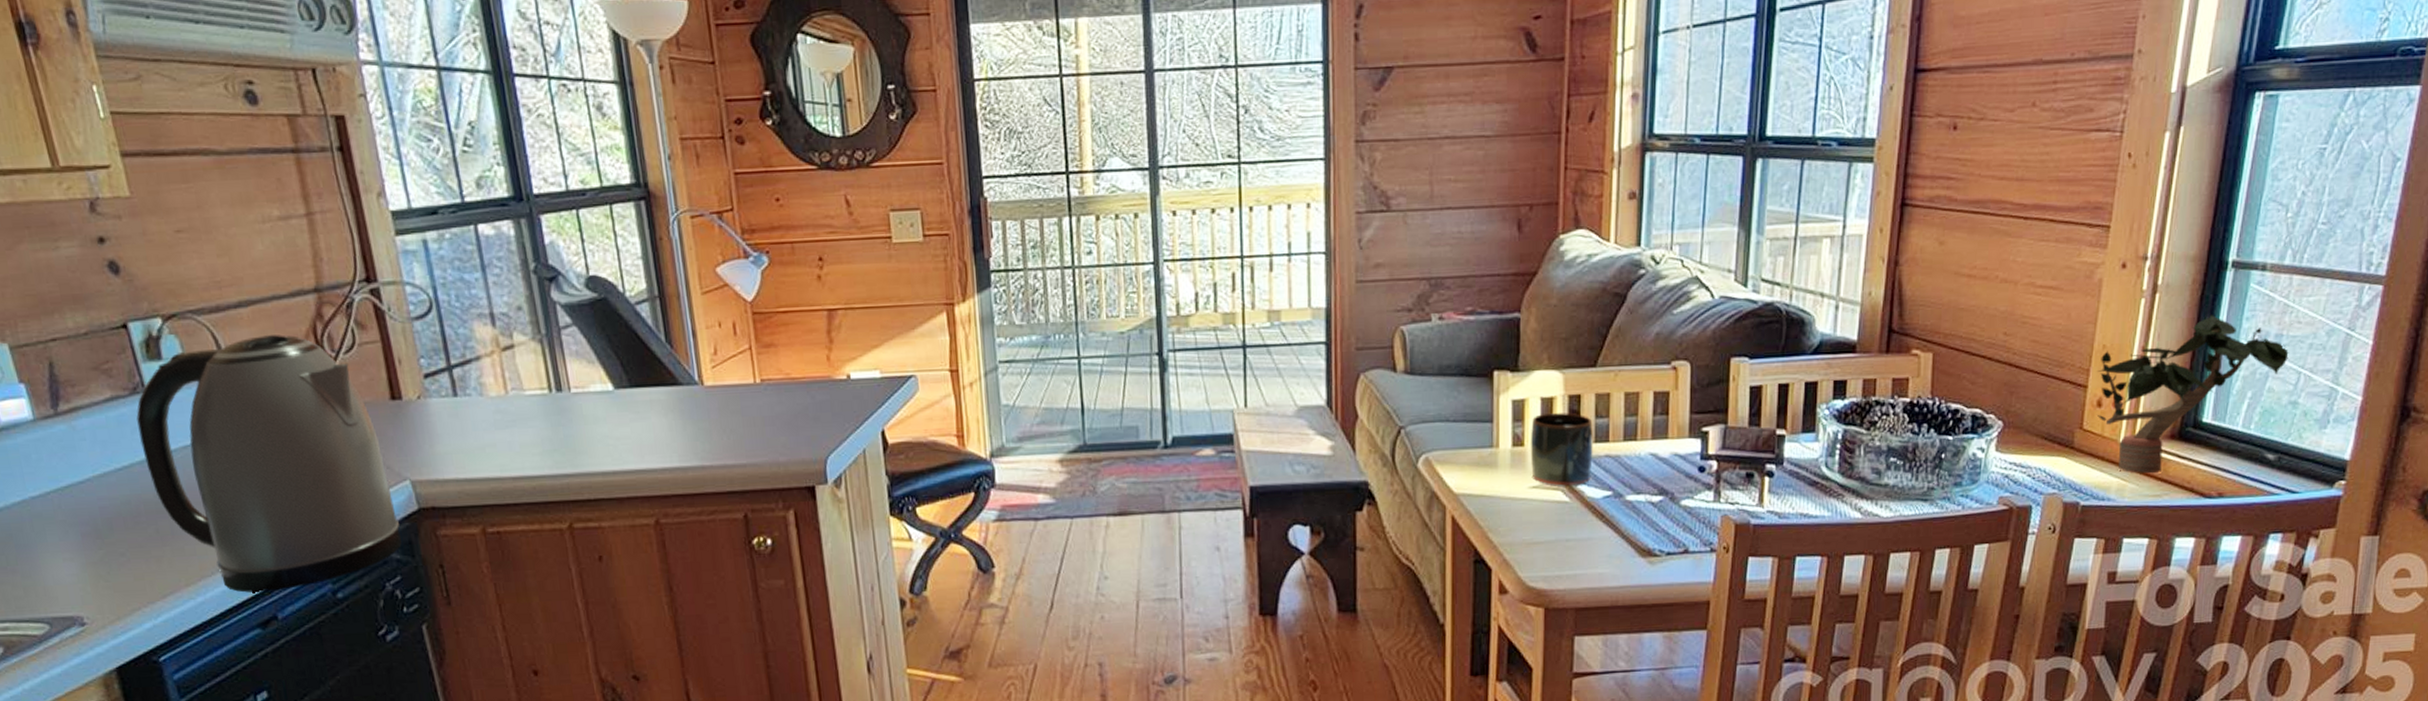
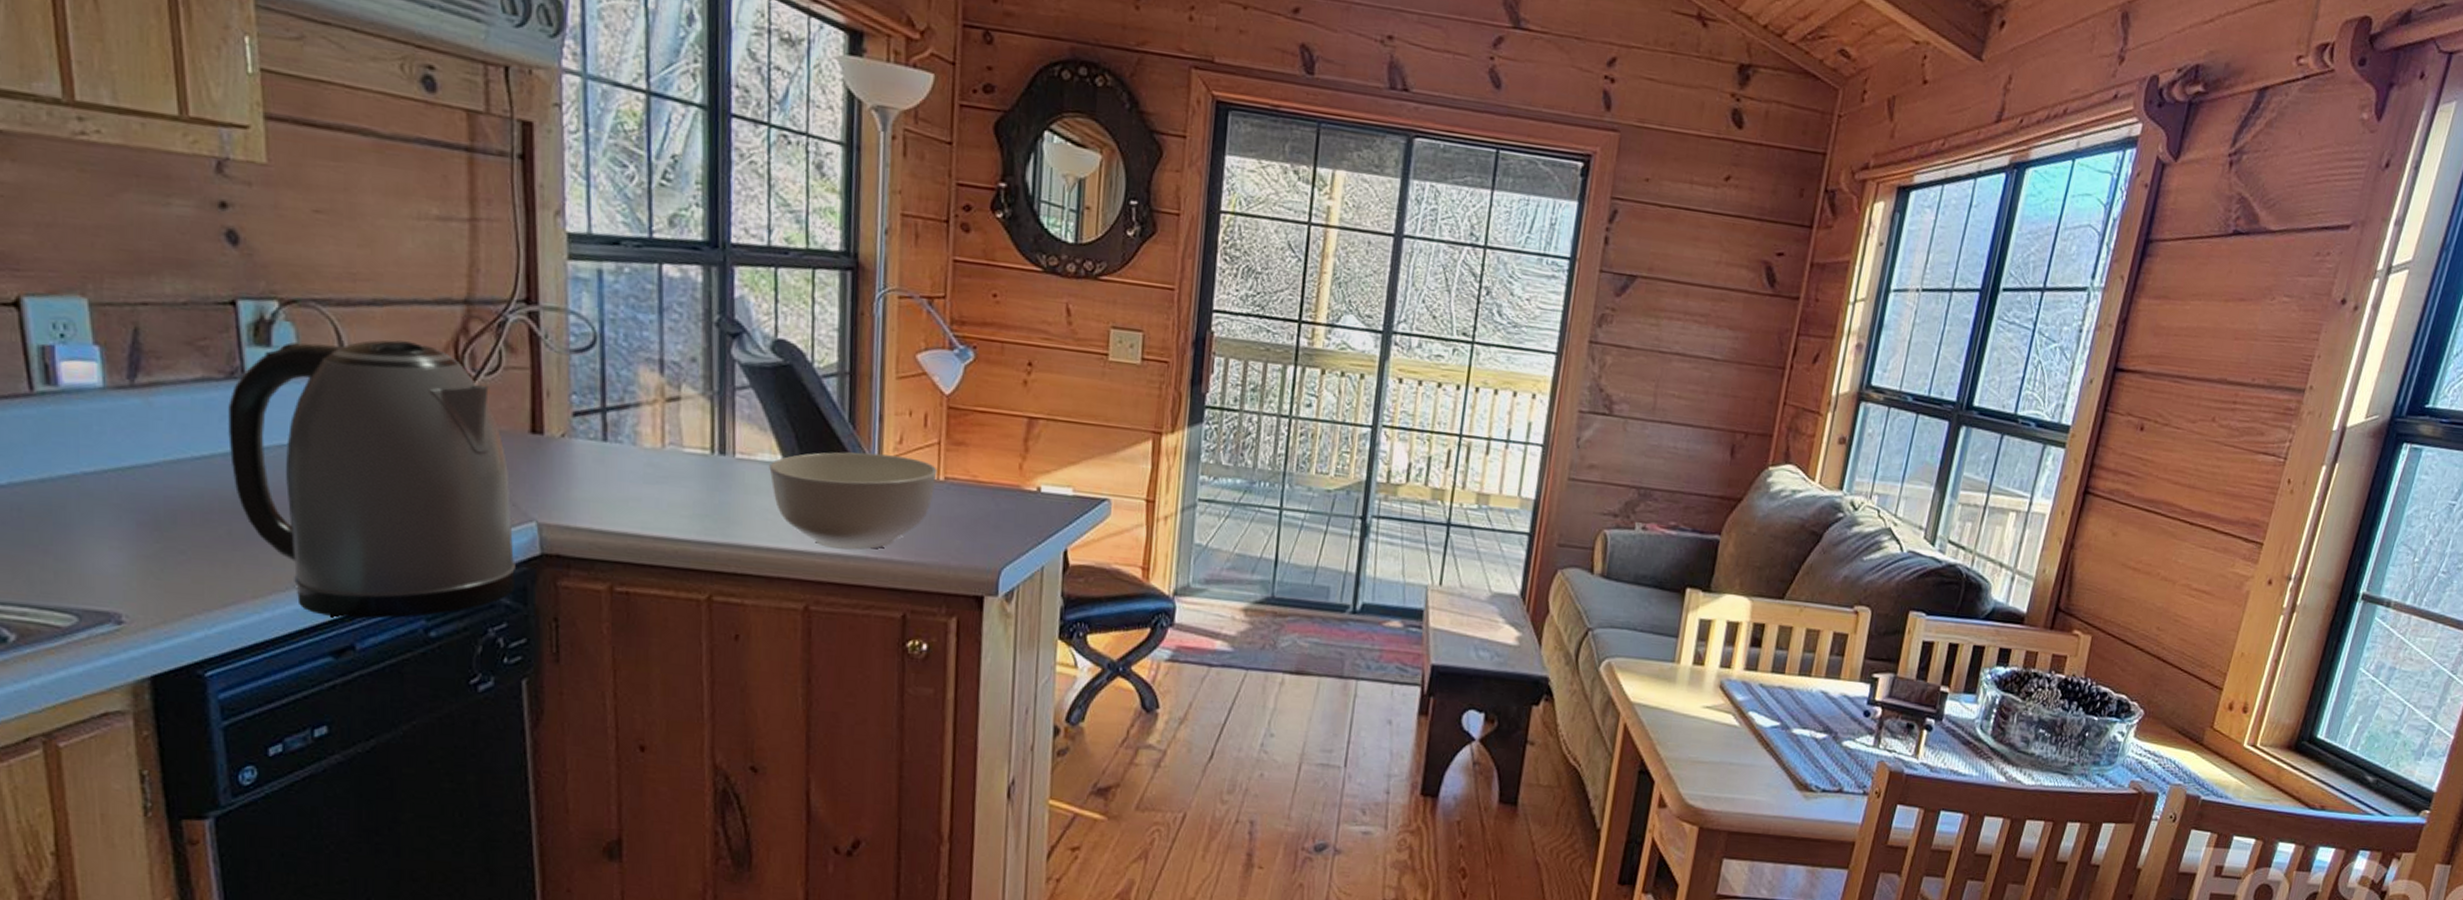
bowl: none [602,366,754,463] -> present [769,452,937,550]
mug: present [1530,413,1593,486] -> none [1707,637,1773,712]
potted plant: present [2097,314,2289,474] -> none [2227,639,2399,780]

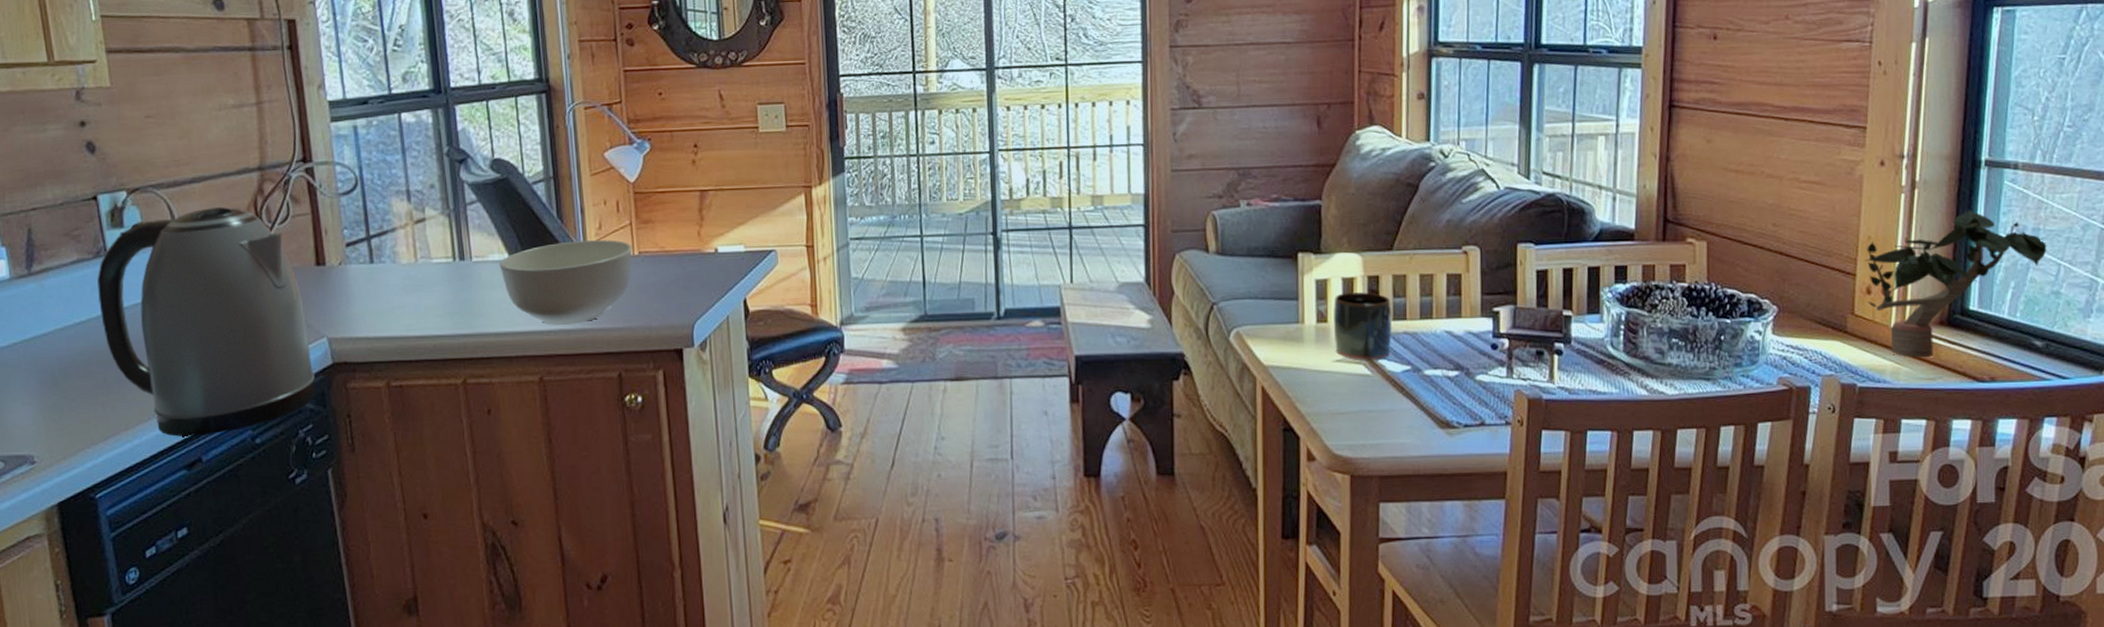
mug: none [1707,637,1773,712] -> present [1333,292,1392,360]
potted plant: none [2227,639,2399,780] -> present [1864,209,2047,358]

